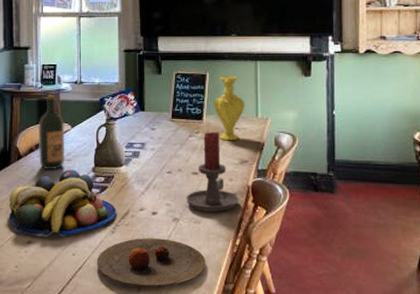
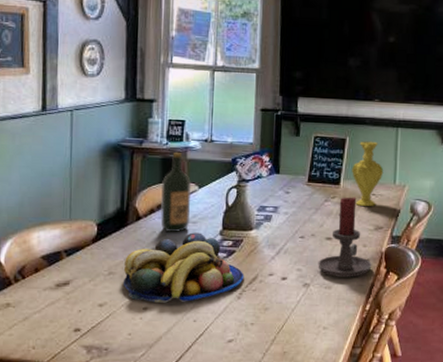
plate: present [96,238,206,286] -> none [219,304,335,352]

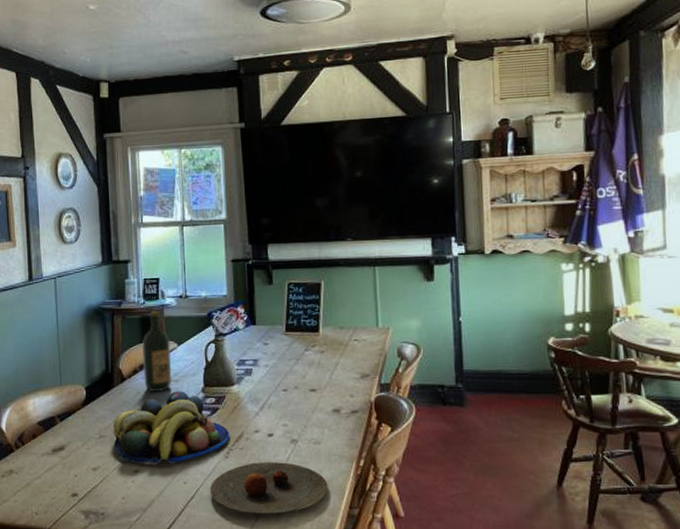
plate: none [219,304,335,352] -> present [209,462,328,514]
candle holder: present [318,197,372,277] -> none [304,344,362,431]
vase: present [352,141,384,206] -> none [330,283,365,353]

